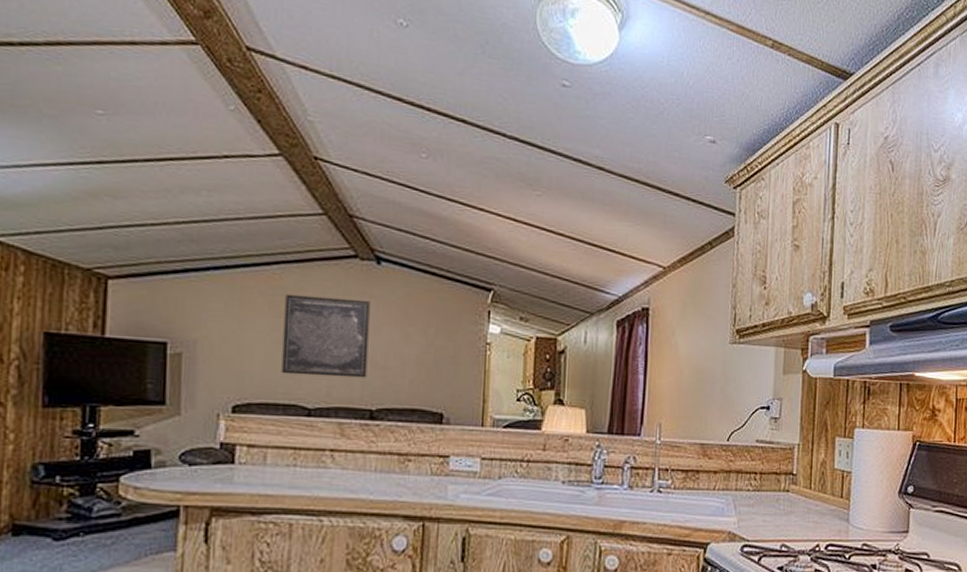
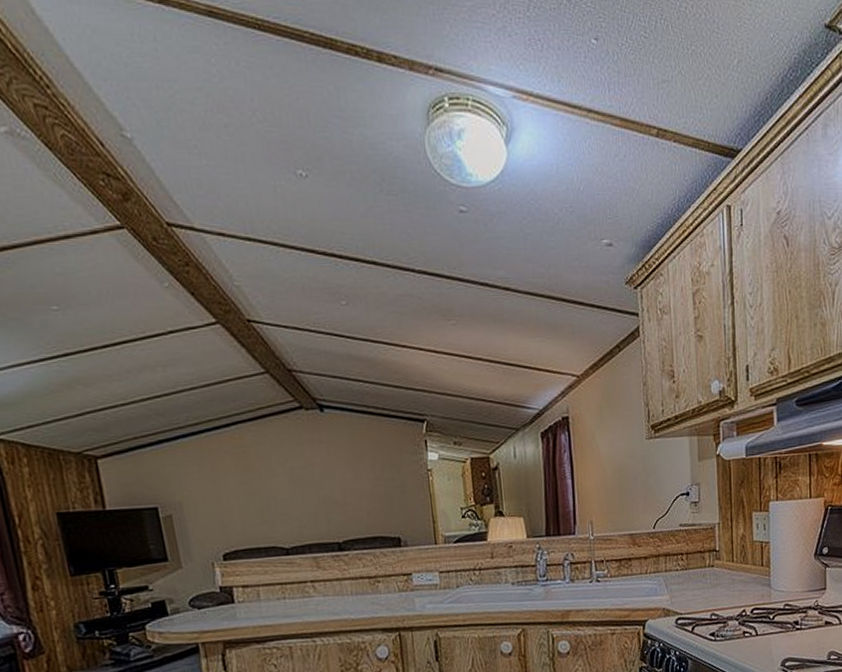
wall art: present [281,294,370,378] -> none [247,445,330,522]

